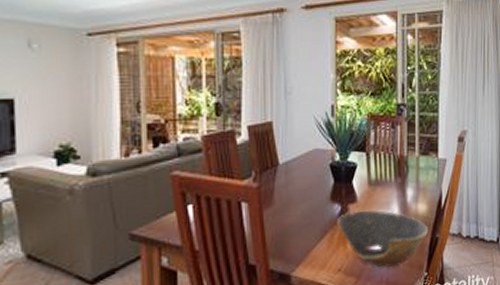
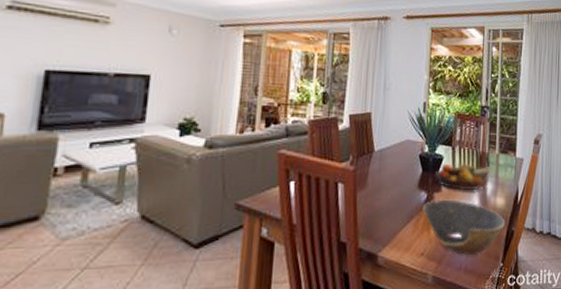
fruit bowl: none [349,169,411,200] -> present [435,163,492,191]

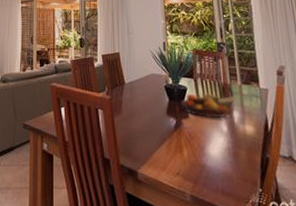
bowl: present [422,199,506,256] -> none [173,125,259,179]

